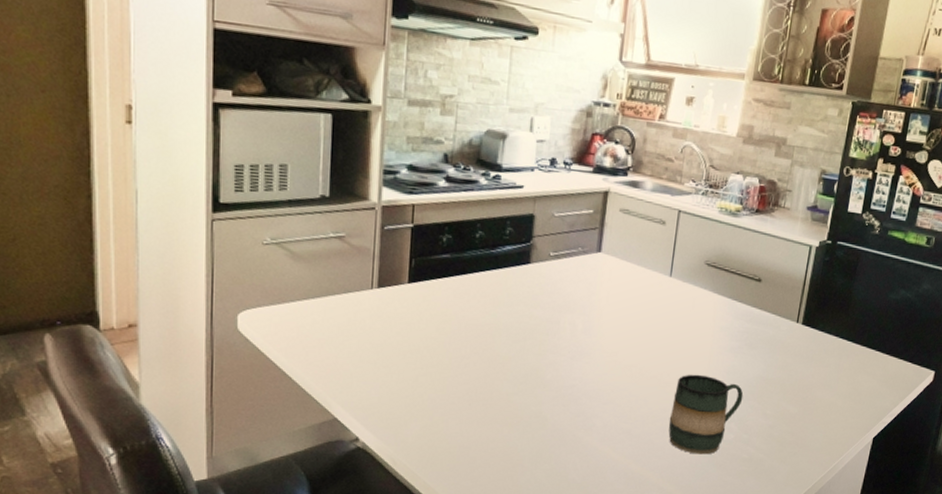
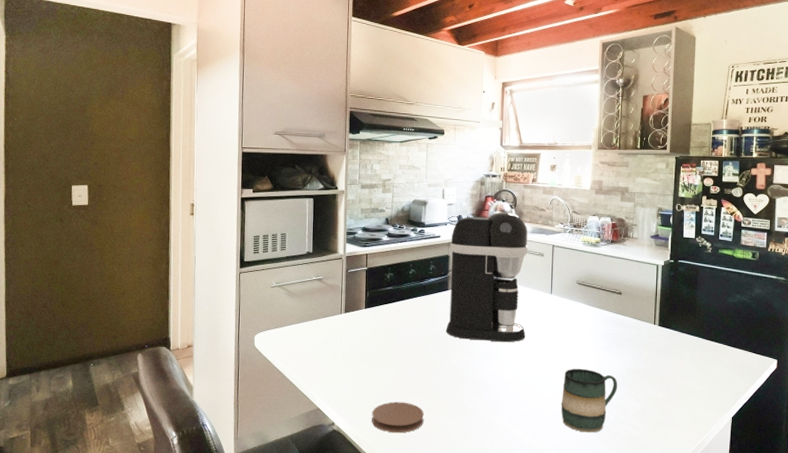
coaster: none [413,411,487,453] -> present [372,401,424,433]
coffee maker: none [523,158,647,338] -> present [446,212,528,343]

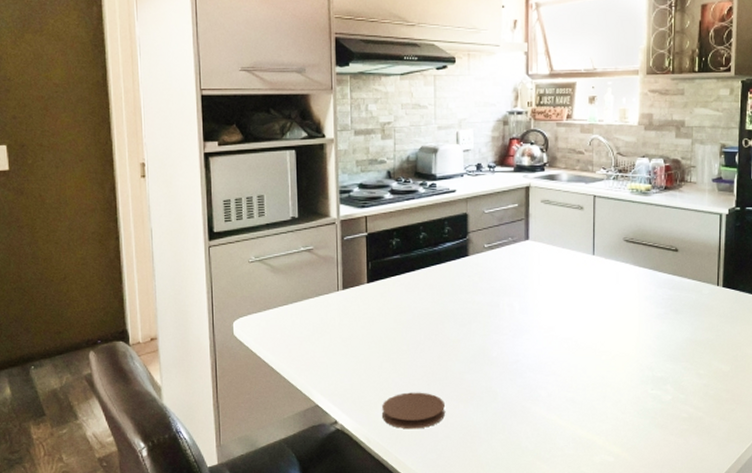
coffee maker: present [446,212,528,343] -> none [467,158,564,316]
mug: present [561,368,618,433] -> none [608,341,675,417]

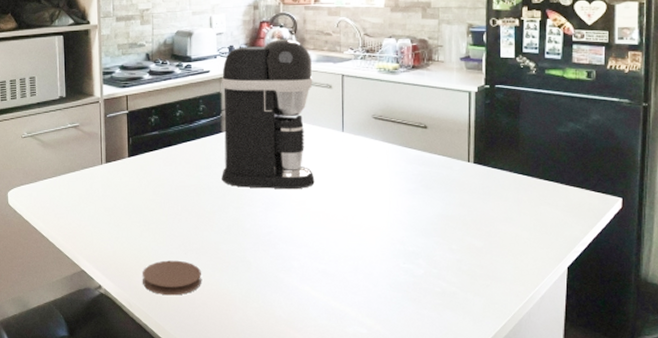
coffee maker: none [467,158,564,316] -> present [222,39,315,190]

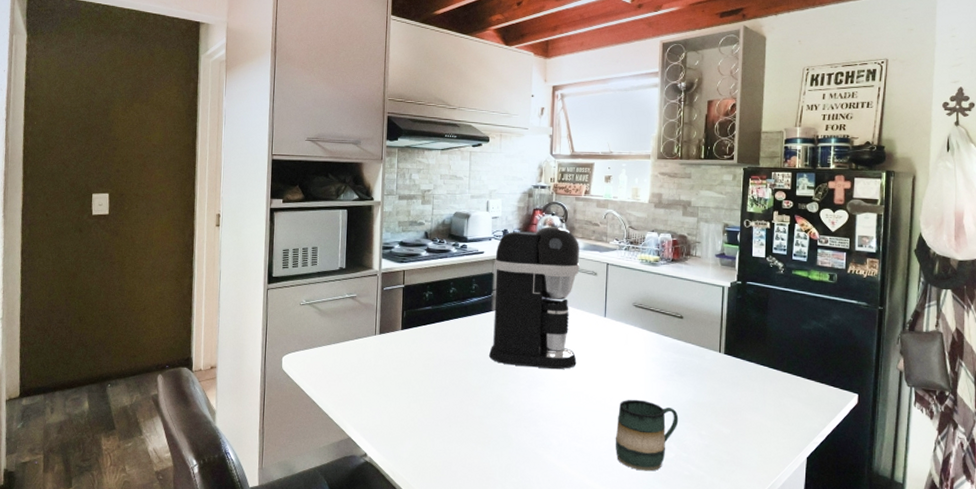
coaster: present [143,260,201,296] -> none [407,432,464,467]
mug: none [359,216,427,290] -> present [615,399,679,471]

